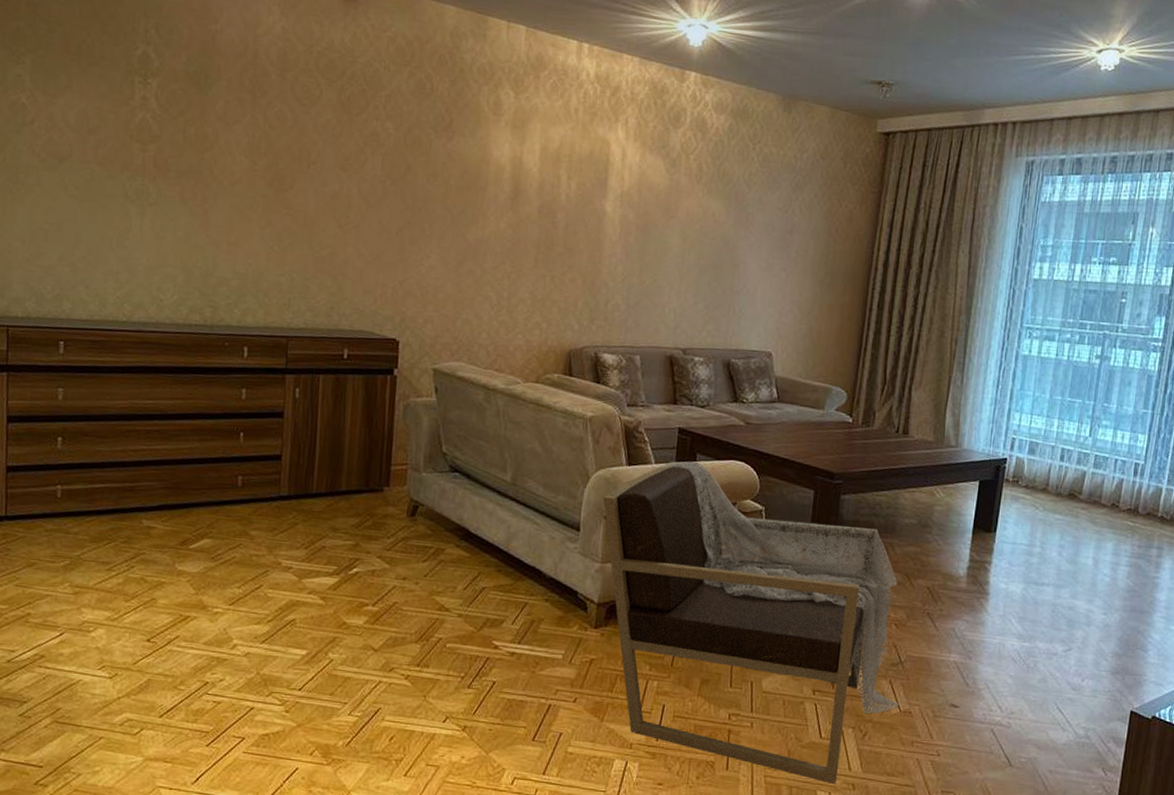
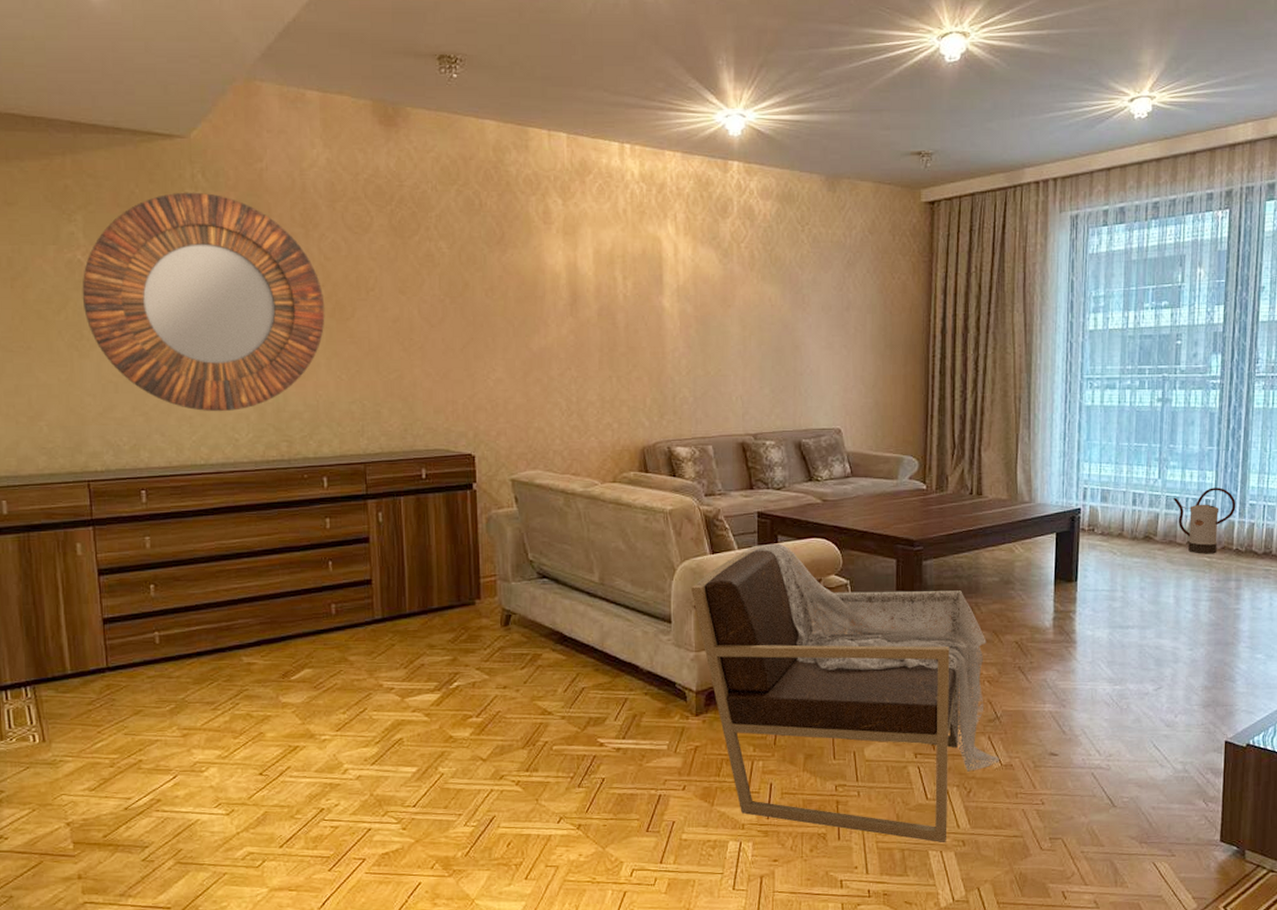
home mirror: none [22,46,265,271] -> present [82,192,325,412]
watering can: none [1102,451,1166,519] -> present [1173,487,1236,554]

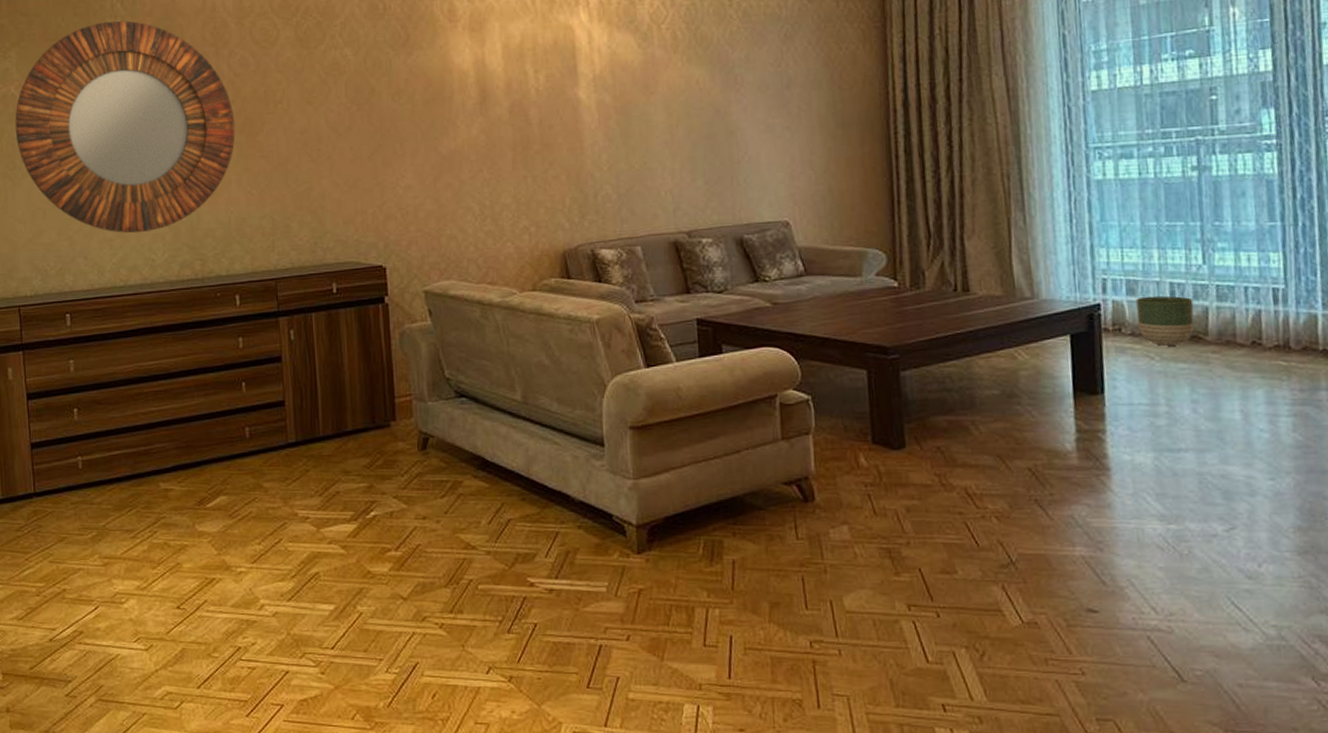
armchair: present [690,543,999,844] -> none [624,354,1019,719]
planter: none [1106,503,1149,544] -> present [1135,295,1194,346]
watering can: present [1173,487,1236,554] -> none [1226,272,1317,357]

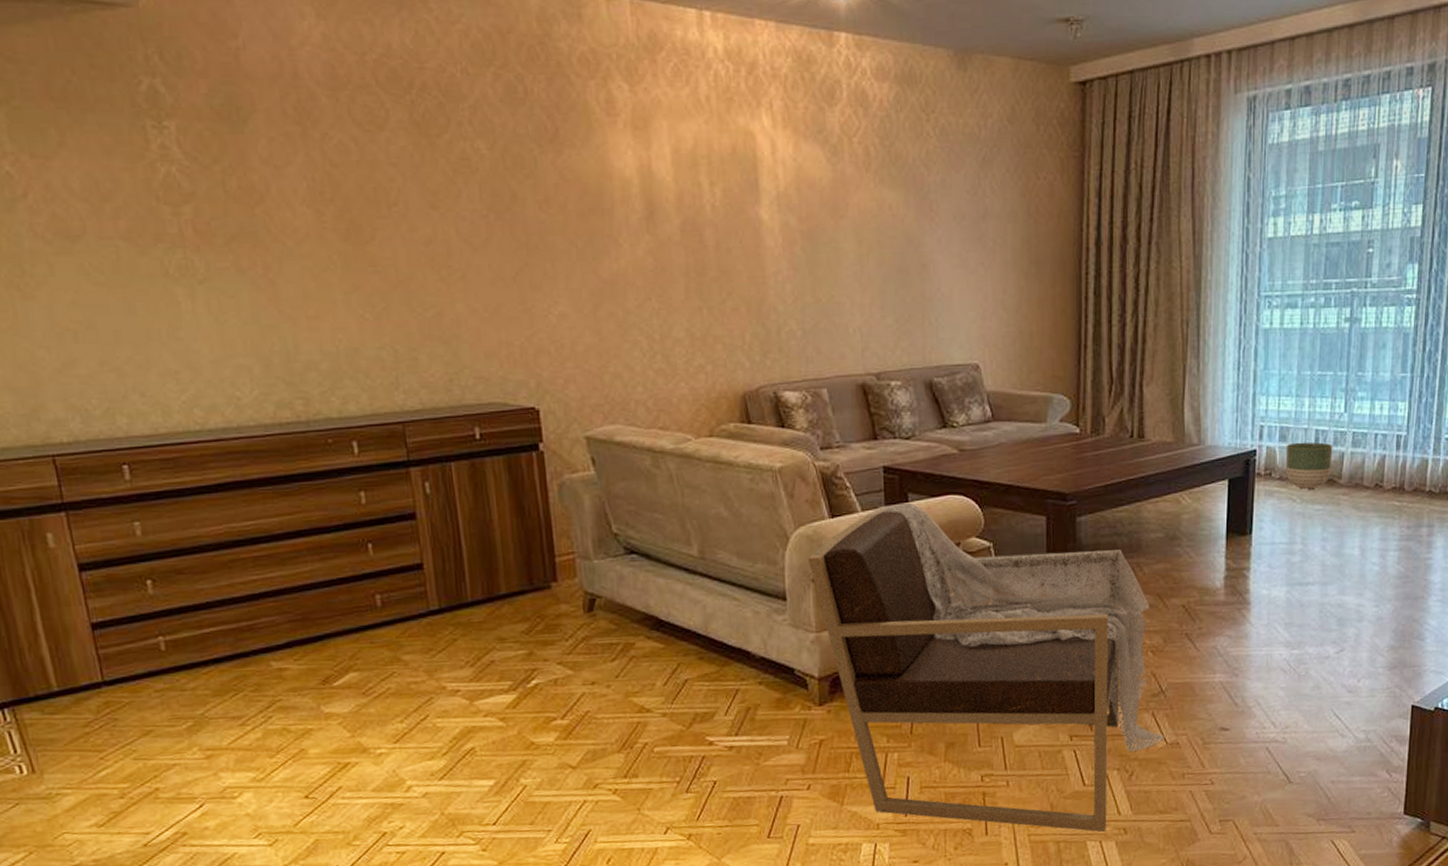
home mirror: present [15,20,235,234] -> none [15,79,338,365]
armchair: none [624,354,1019,719] -> present [807,502,1164,833]

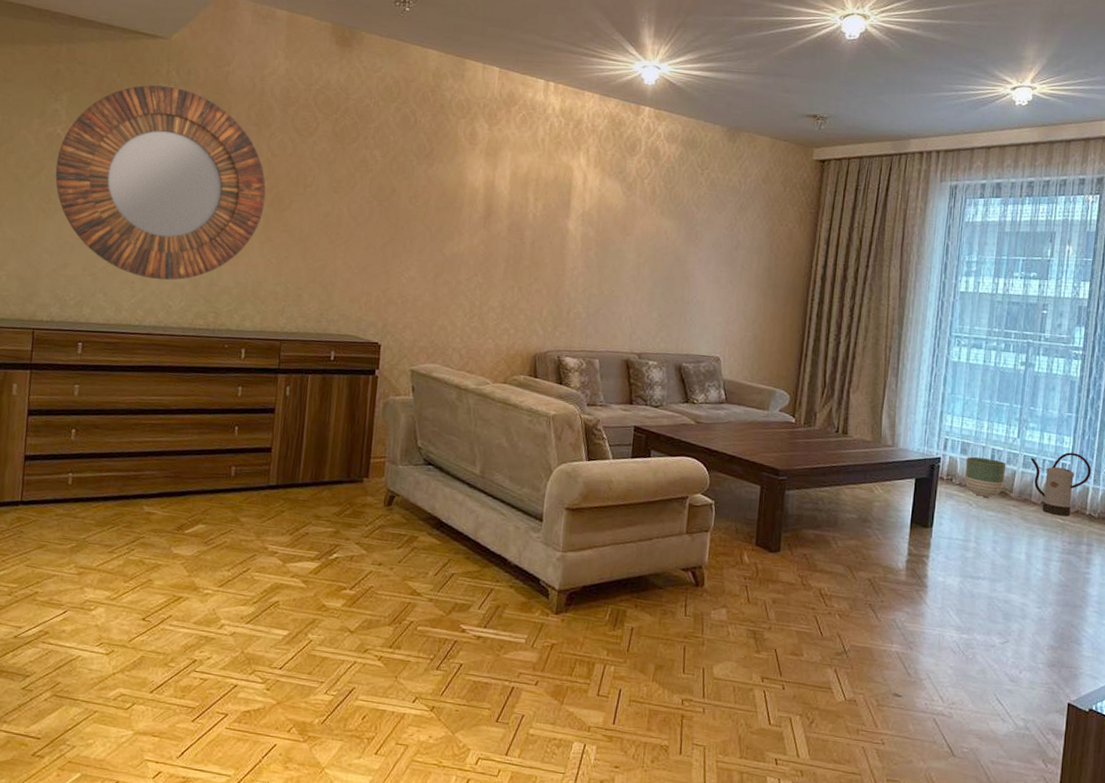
home mirror: none [15,79,338,365] -> present [55,85,266,280]
armchair: present [807,502,1164,833] -> none [564,457,844,771]
watering can: none [1360,420,1431,498] -> present [1030,452,1092,517]

